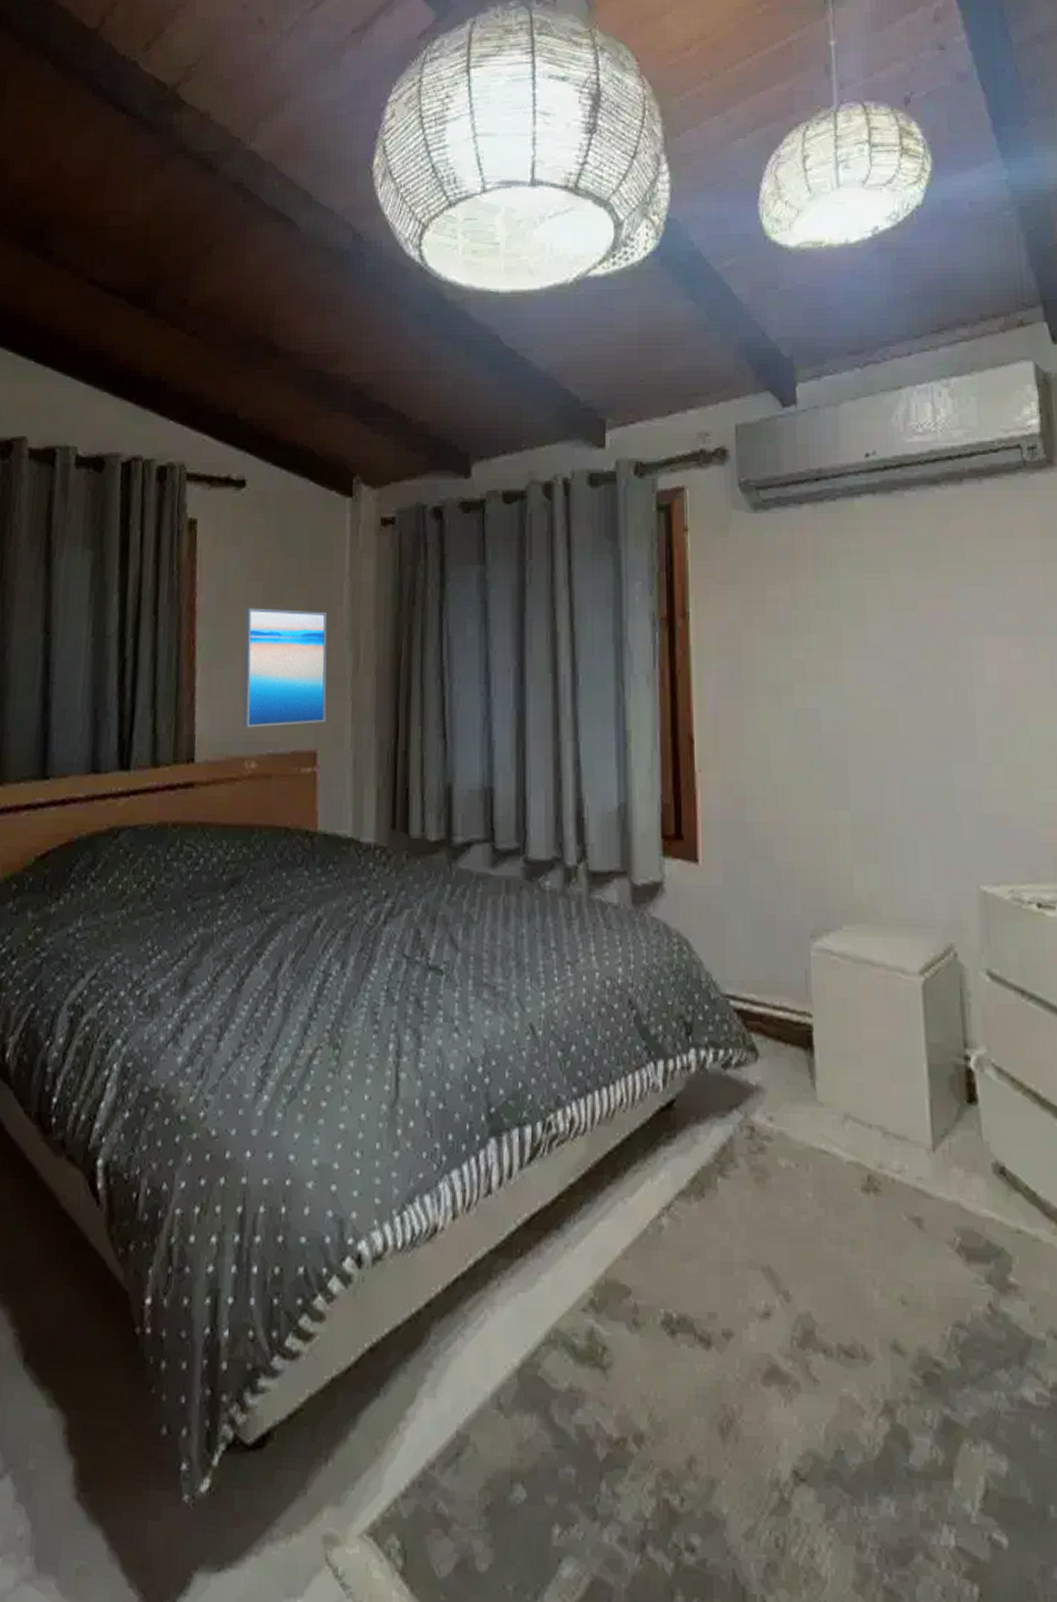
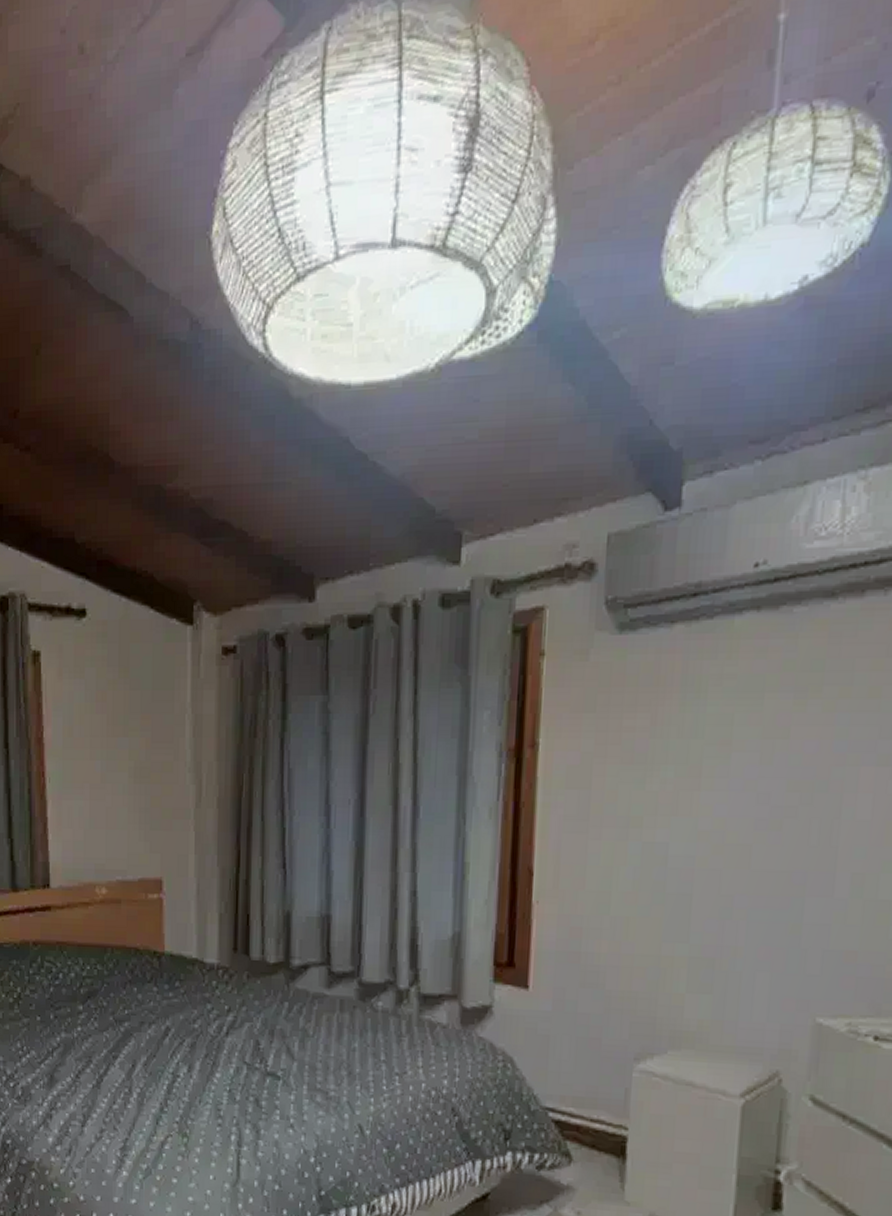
wall art: present [242,608,327,728] -> none [90,740,171,856]

